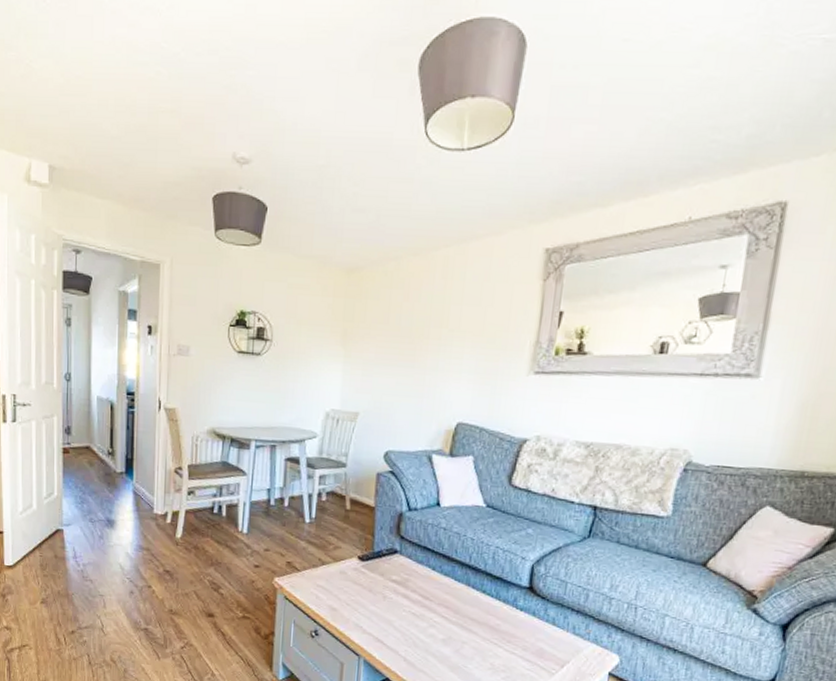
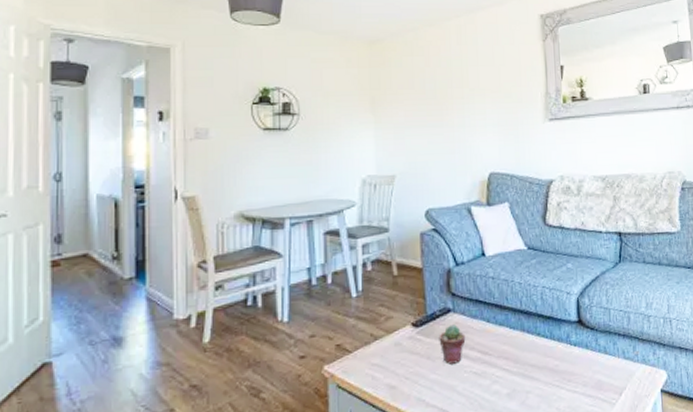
potted succulent: none [382,565,409,602] -> present [439,324,466,364]

